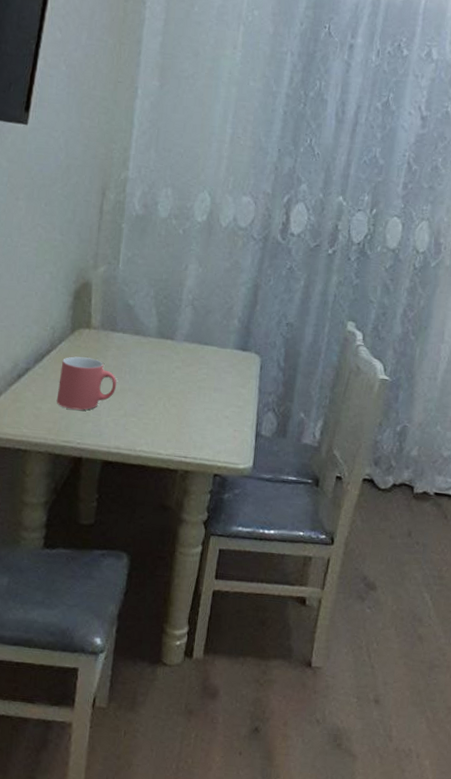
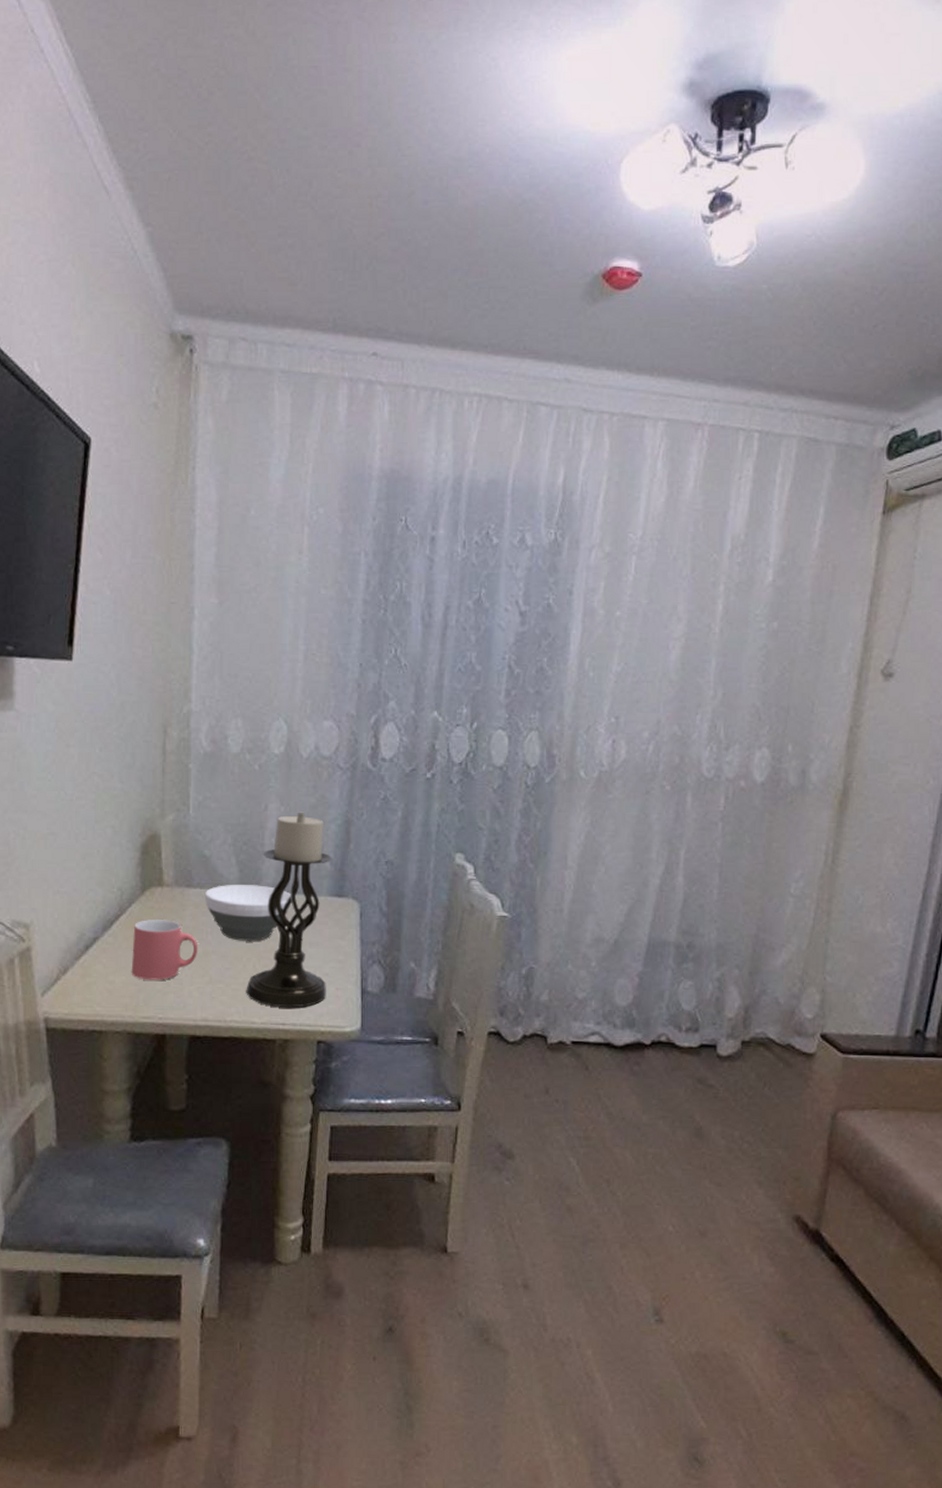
bowl: none [126,331,201,383] -> present [205,885,291,941]
candle holder: none [155,273,240,444] -> present [246,812,332,1008]

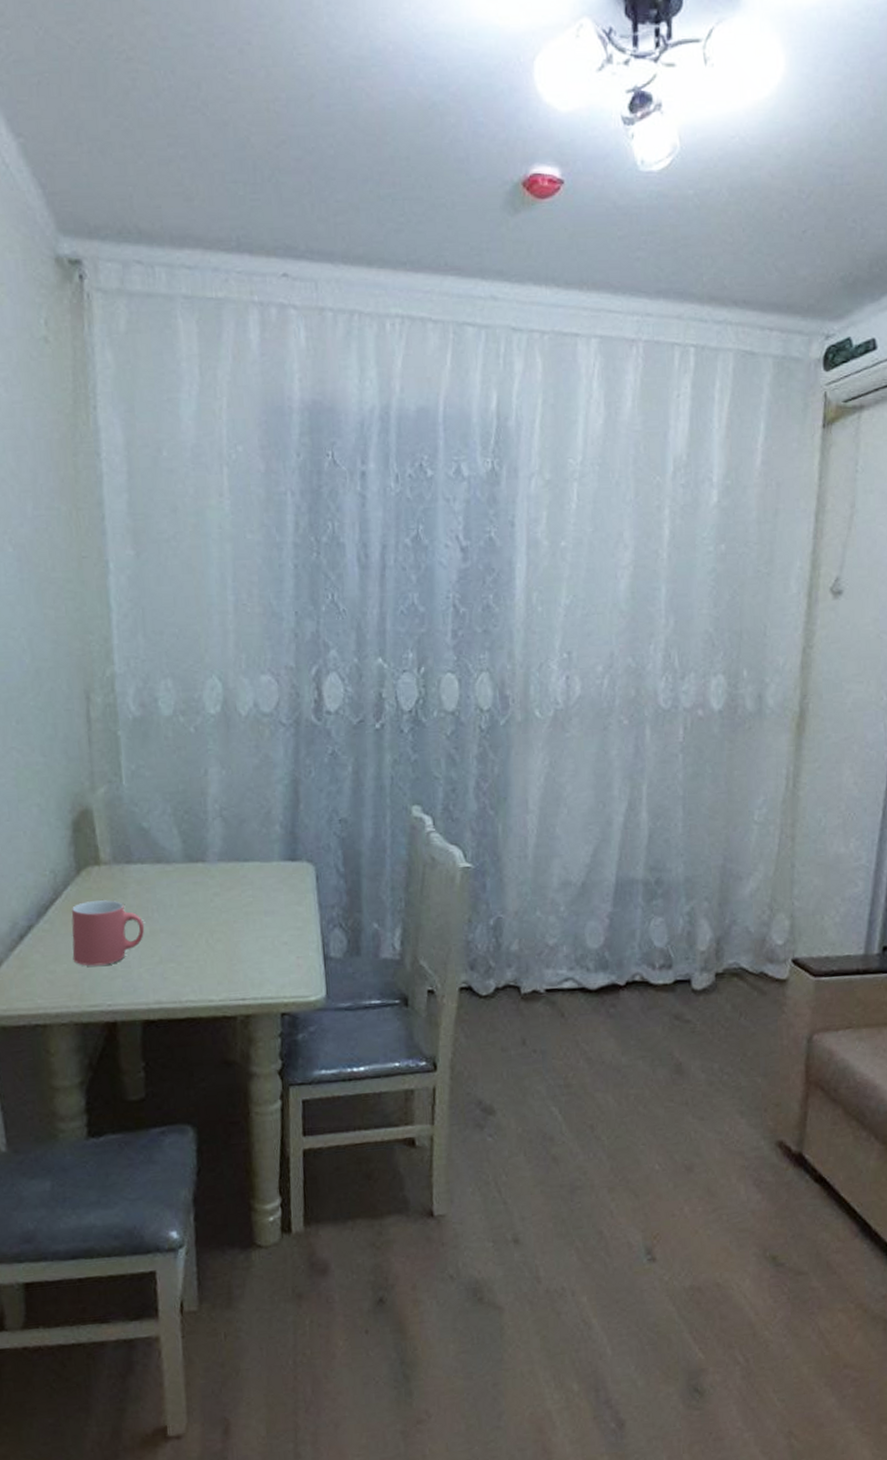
bowl: present [205,885,291,941] -> none [147,855,241,916]
candle holder: present [246,812,332,1008] -> none [200,774,287,982]

